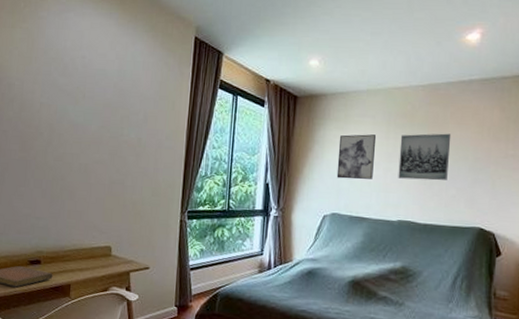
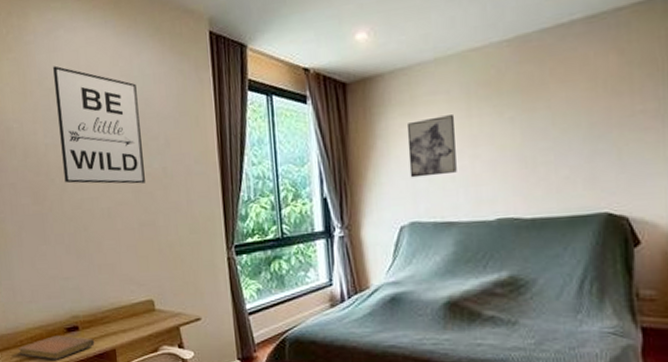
wall art: none [52,40,127,149] -> present [53,65,145,184]
wall art: present [398,133,451,181] -> none [486,97,556,166]

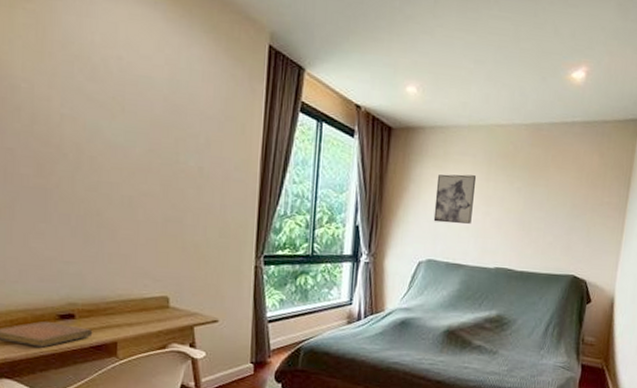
wall art: present [53,65,145,184] -> none [80,32,181,179]

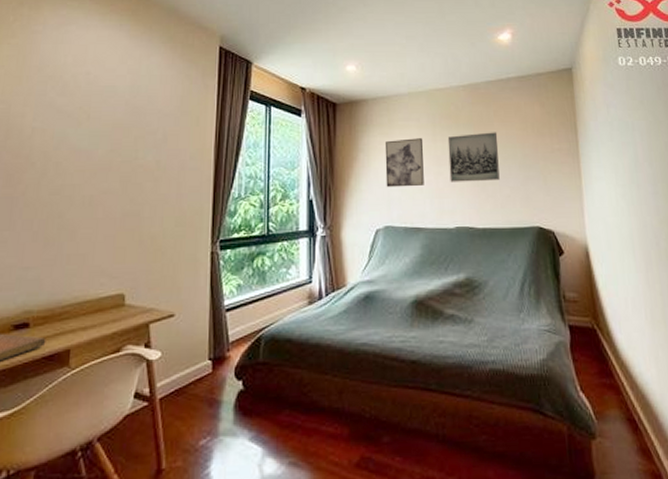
wall art: none [497,176,552,227] -> present [447,132,500,182]

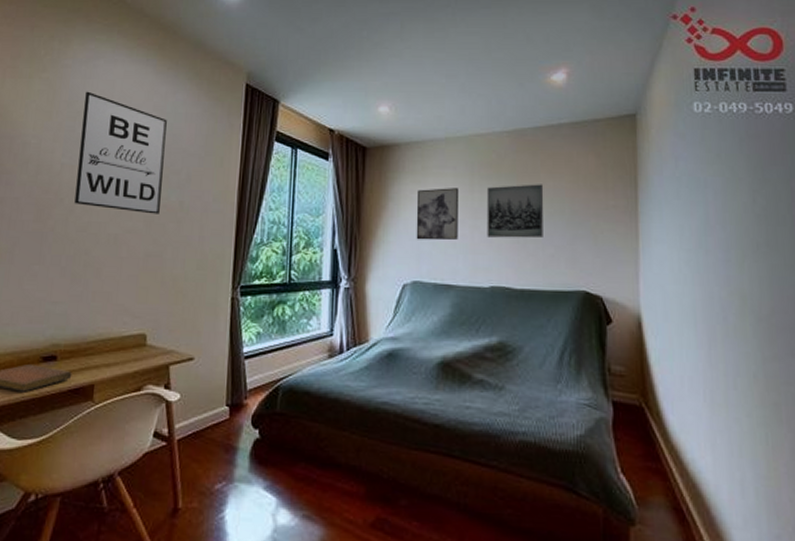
wall art: none [47,56,142,174] -> present [74,91,167,214]

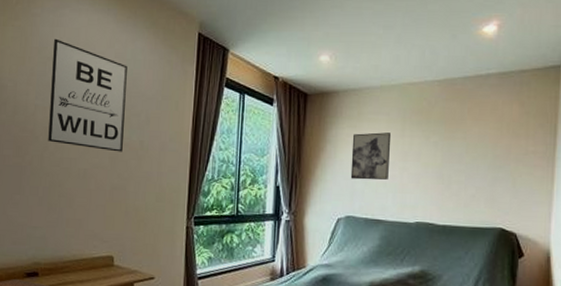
wall art: present [486,184,544,238] -> none [414,130,469,180]

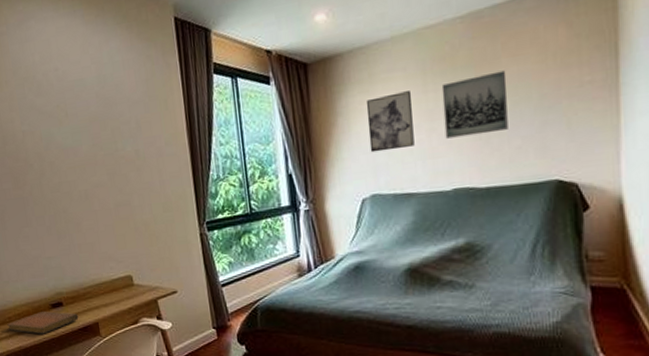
wall art: present [48,38,127,152] -> none [26,55,119,168]
wall art: none [414,130,469,180] -> present [441,70,508,139]

